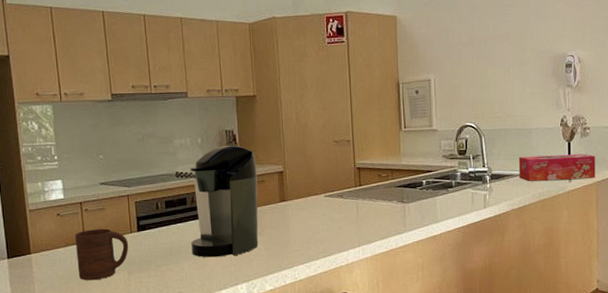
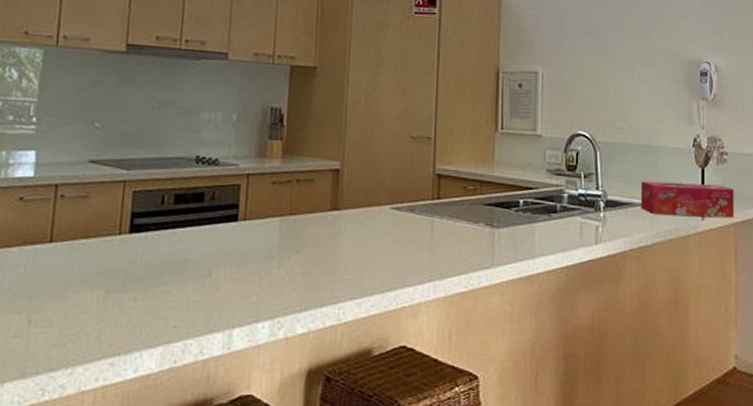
cup: present [75,228,129,281] -> none [32,224,114,299]
coffee maker: present [190,145,259,258] -> none [200,126,306,280]

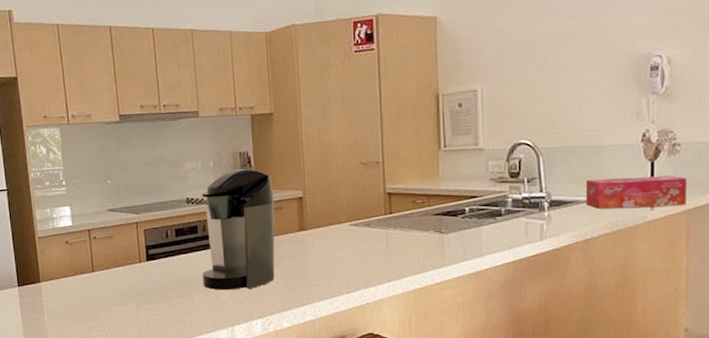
coffee maker: none [200,126,306,280] -> present [201,168,275,291]

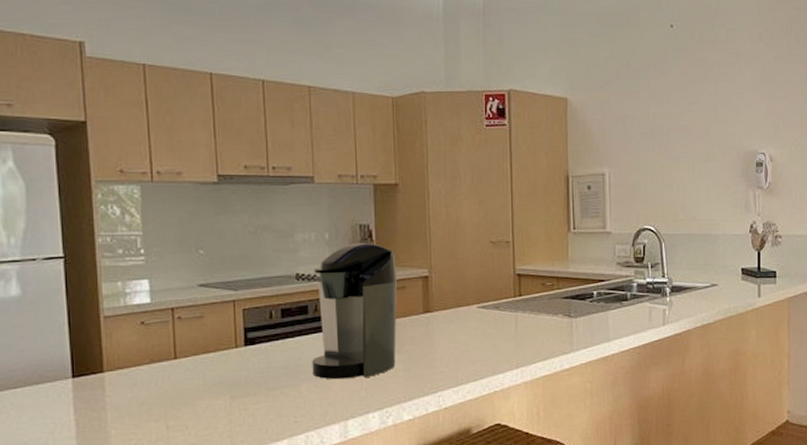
tissue box: present [585,175,687,209] -> none [702,265,787,295]

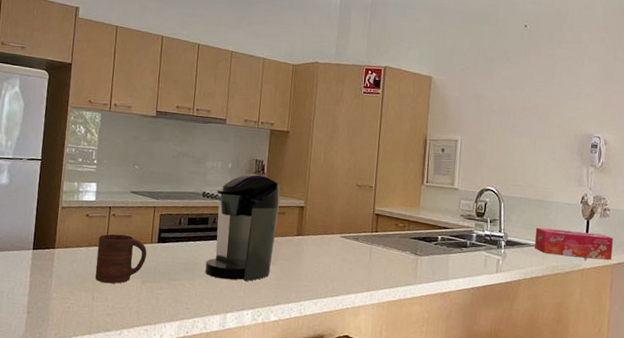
cup: none [163,341,233,407] -> present [95,234,147,284]
tissue box: none [702,265,787,295] -> present [534,227,613,261]

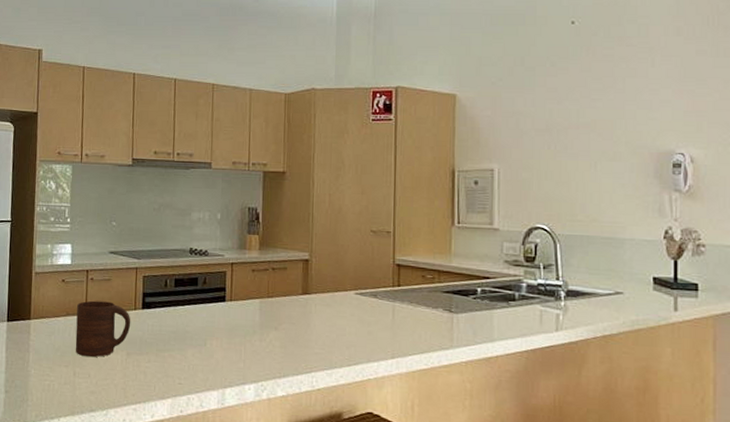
coffee maker: present [205,173,280,281] -> none [197,223,279,350]
tissue box: present [534,227,613,261] -> none [604,272,712,311]

